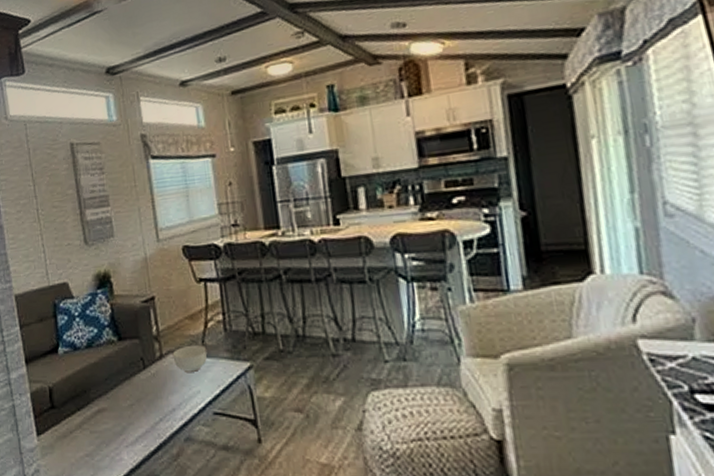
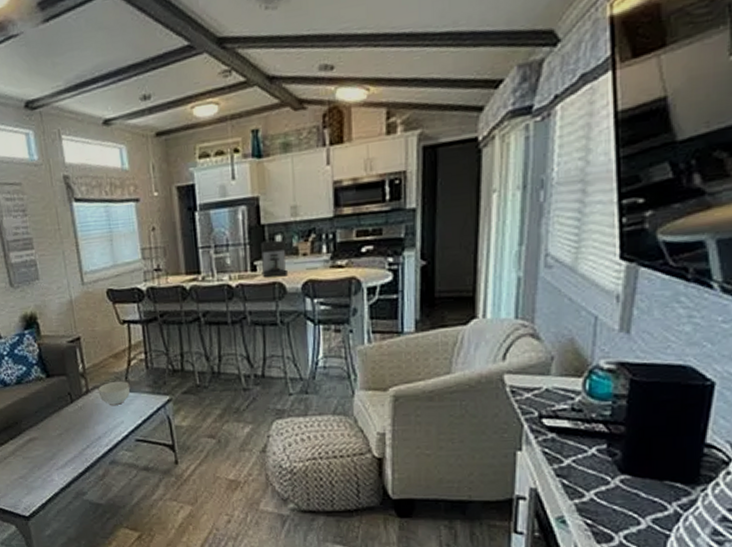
coffee maker: none [343,192,375,232] -> present [261,239,289,278]

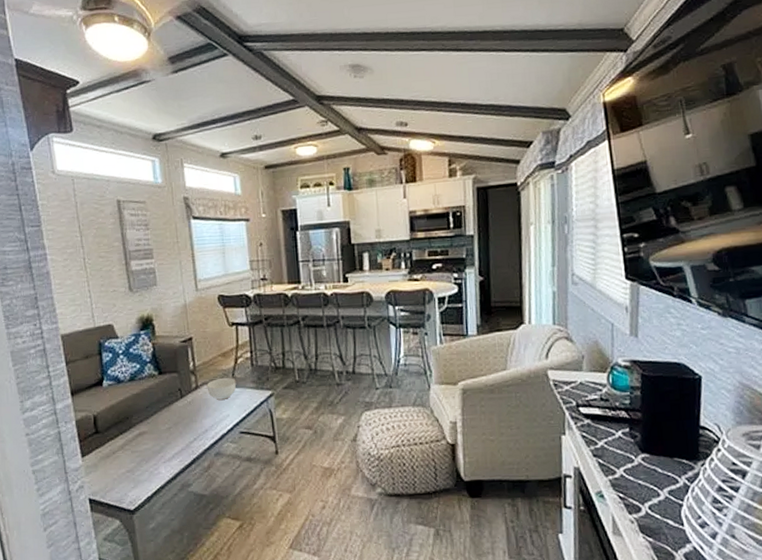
coffee maker: present [261,239,289,278] -> none [351,256,375,288]

